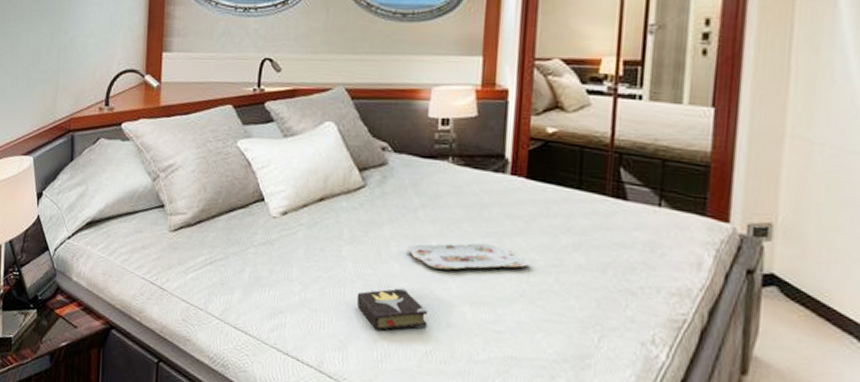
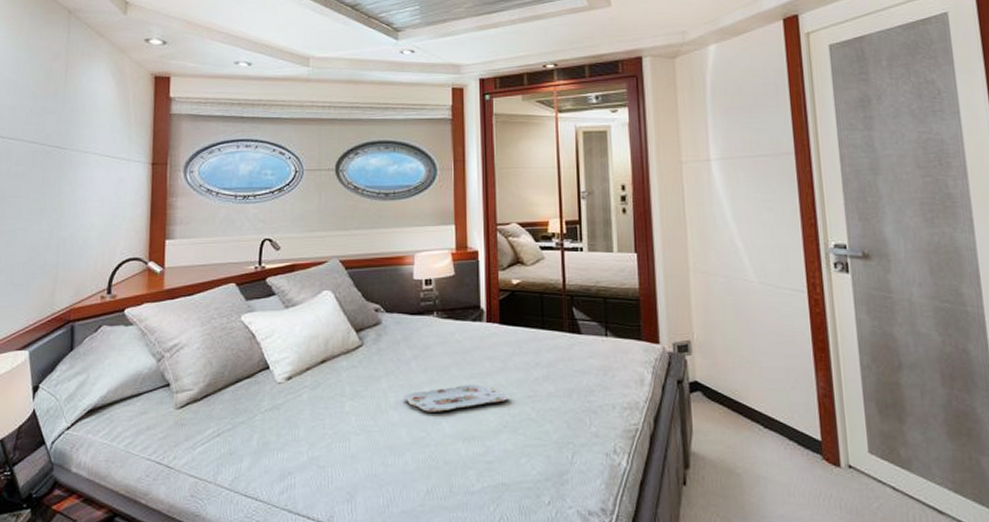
hardback book: present [356,287,428,332] -> none [361,433,427,478]

